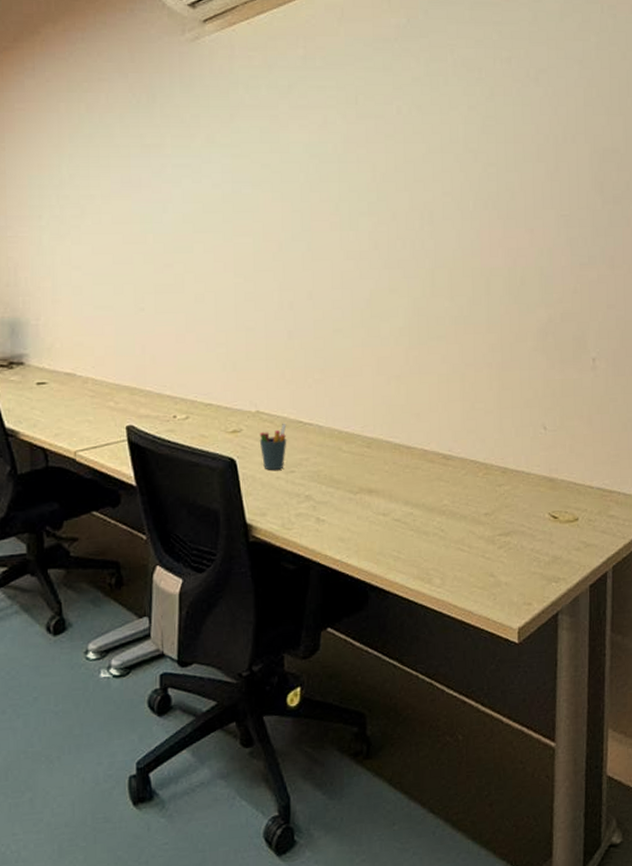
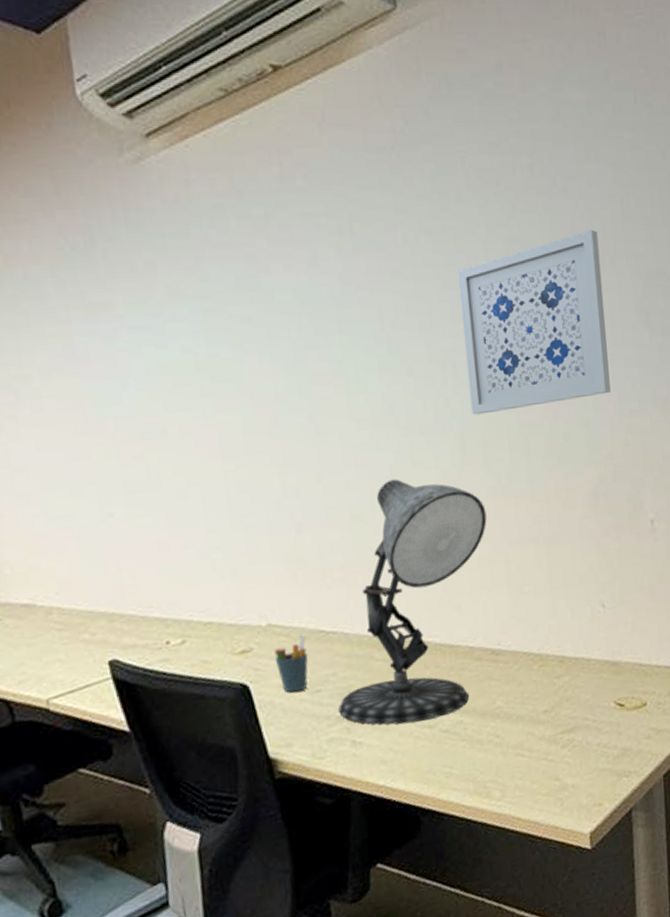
desk lamp: none [308,302,448,509] -> present [338,479,487,725]
wall art: none [441,112,565,256] -> present [457,229,611,416]

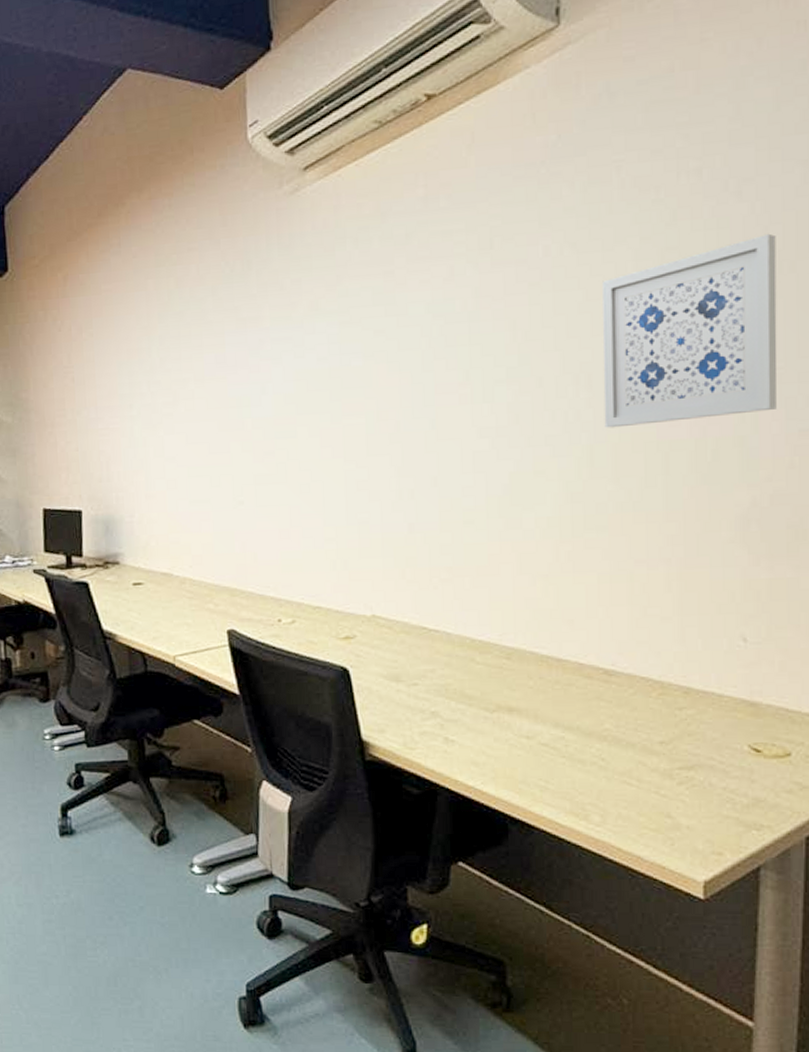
pen holder: present [273,634,309,693] -> none [375,629,409,682]
desk lamp: present [338,479,487,725] -> none [434,487,612,730]

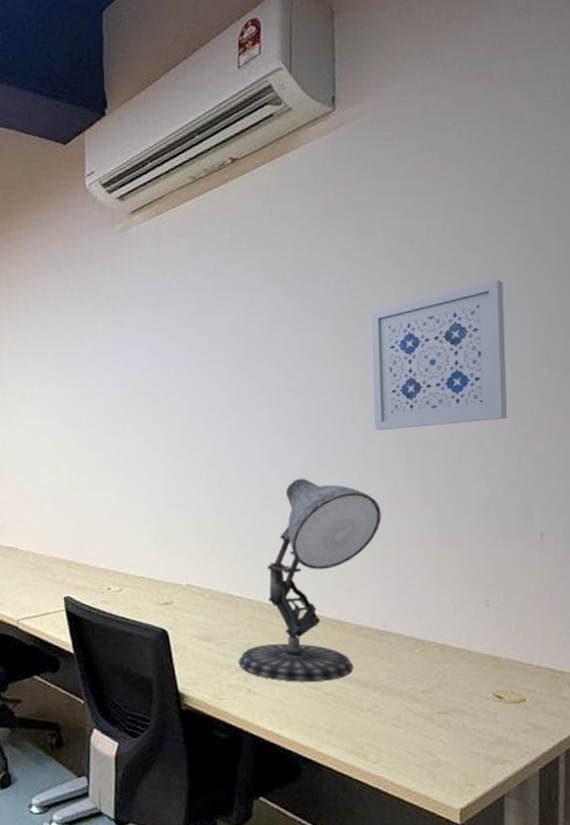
desk lamp: none [434,487,612,730] -> present [239,478,381,682]

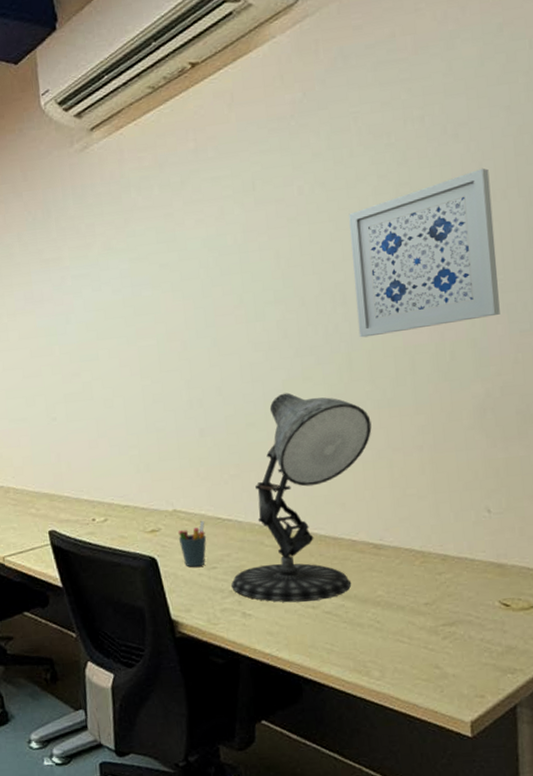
pen holder: none [190,596,218,642] -> present [178,520,207,567]

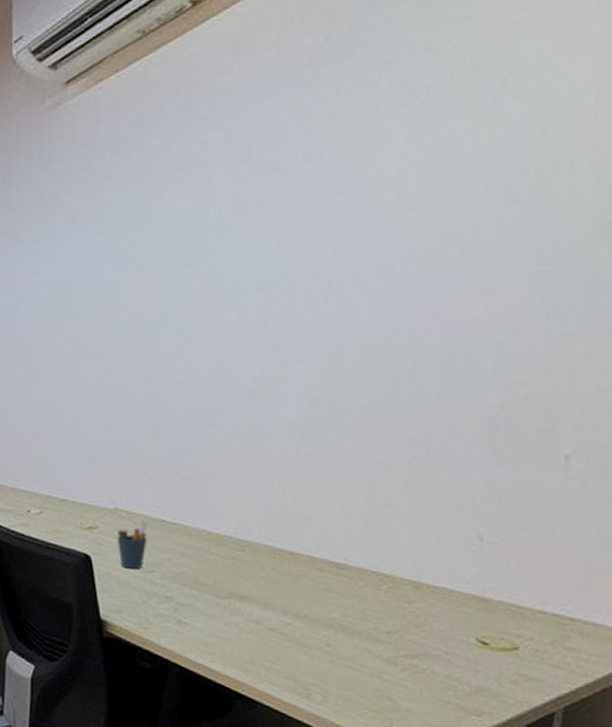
desk lamp: present [231,392,372,603] -> none [169,391,353,616]
wall art: present [349,168,500,338] -> none [353,131,555,334]

